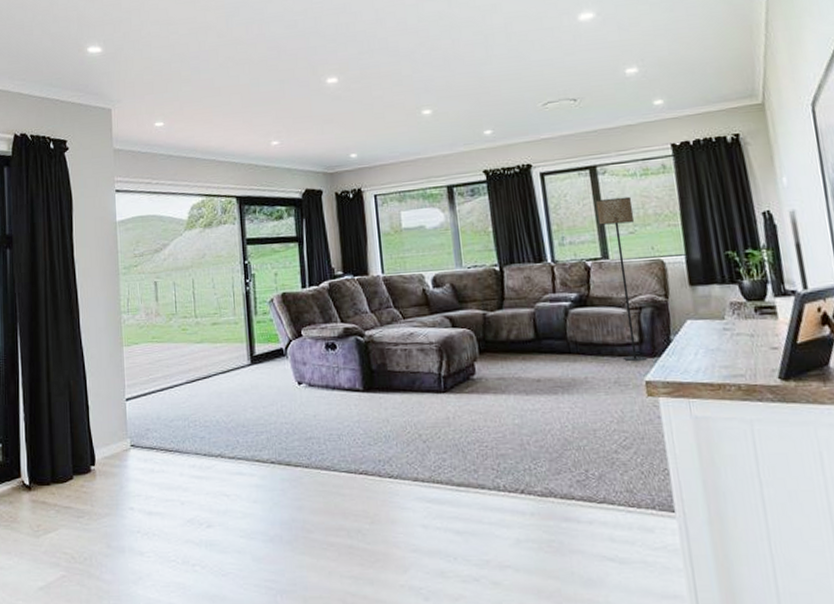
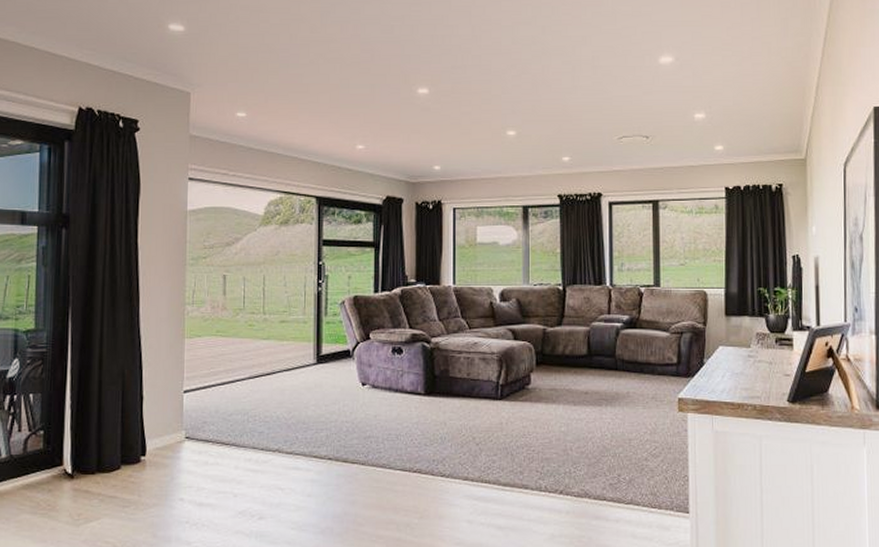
floor lamp: present [596,196,647,362] -> none [655,231,686,381]

